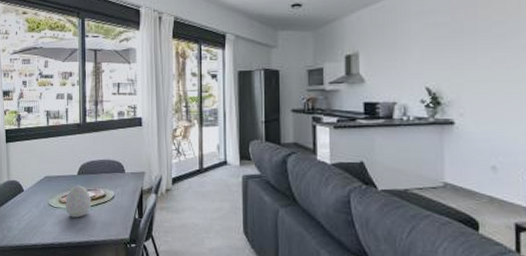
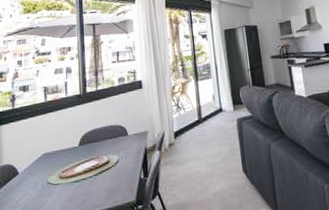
decorative egg: present [66,185,92,218] -> none [66,156,95,192]

